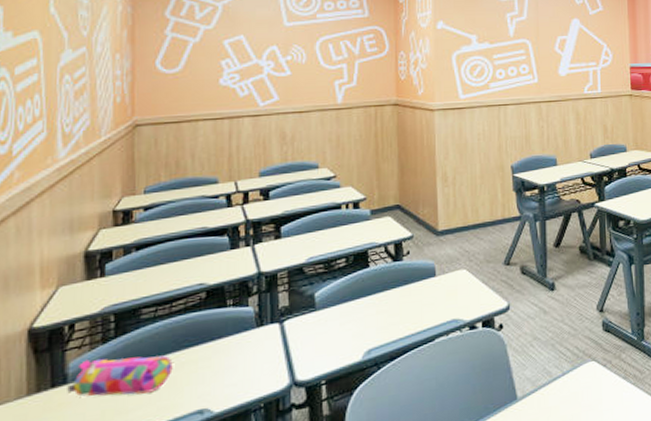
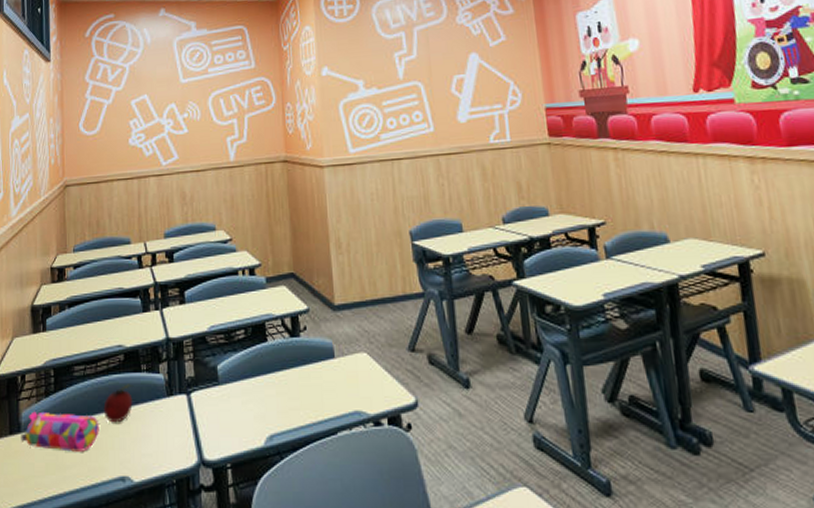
fruit: none [178,319,217,360] -> present [103,384,134,423]

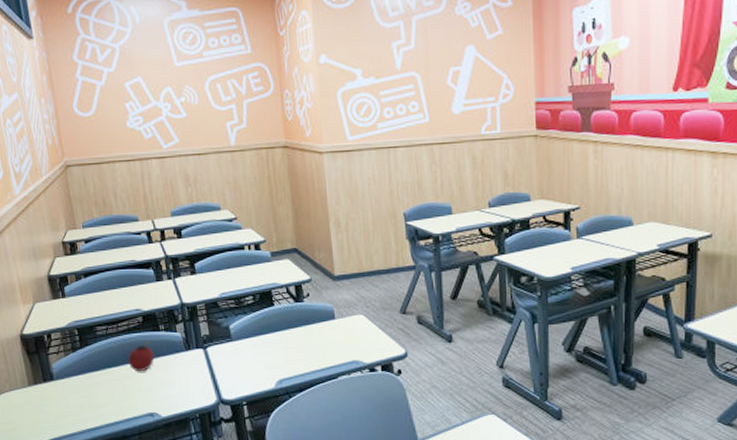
pencil case: present [21,411,99,452] -> none [54,363,127,395]

